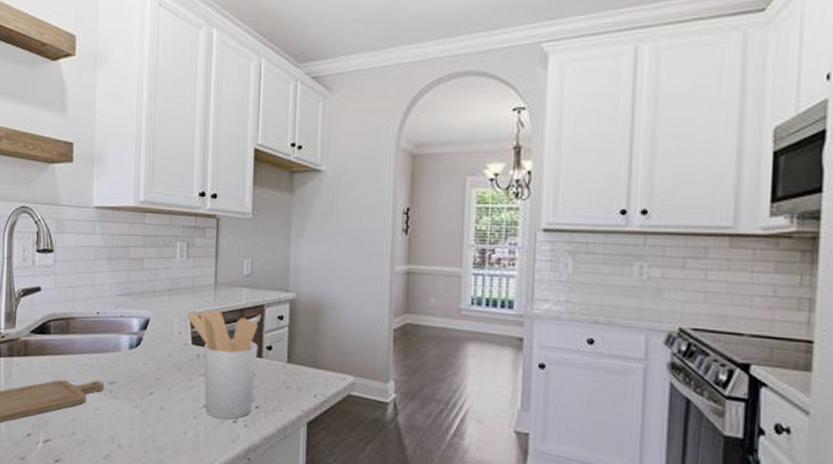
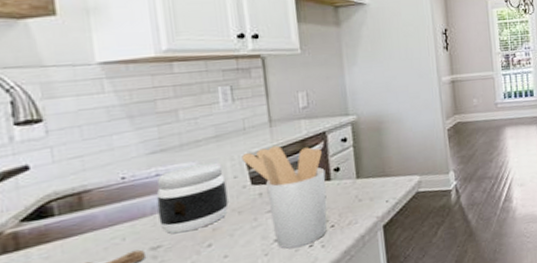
jar: none [118,313,172,376] -> present [156,162,229,234]

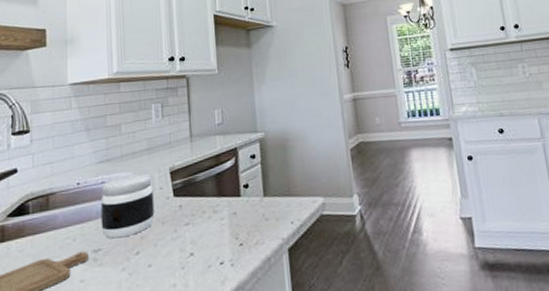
utensil holder: present [242,145,327,249] -> none [167,160,237,264]

